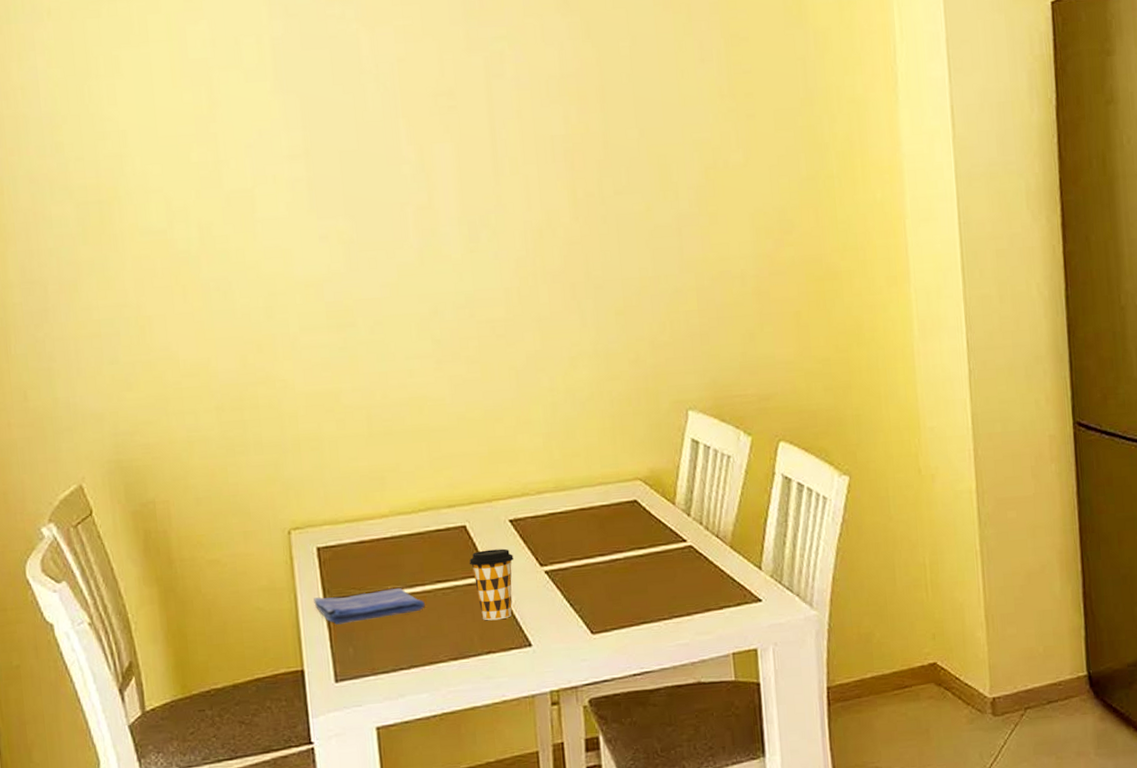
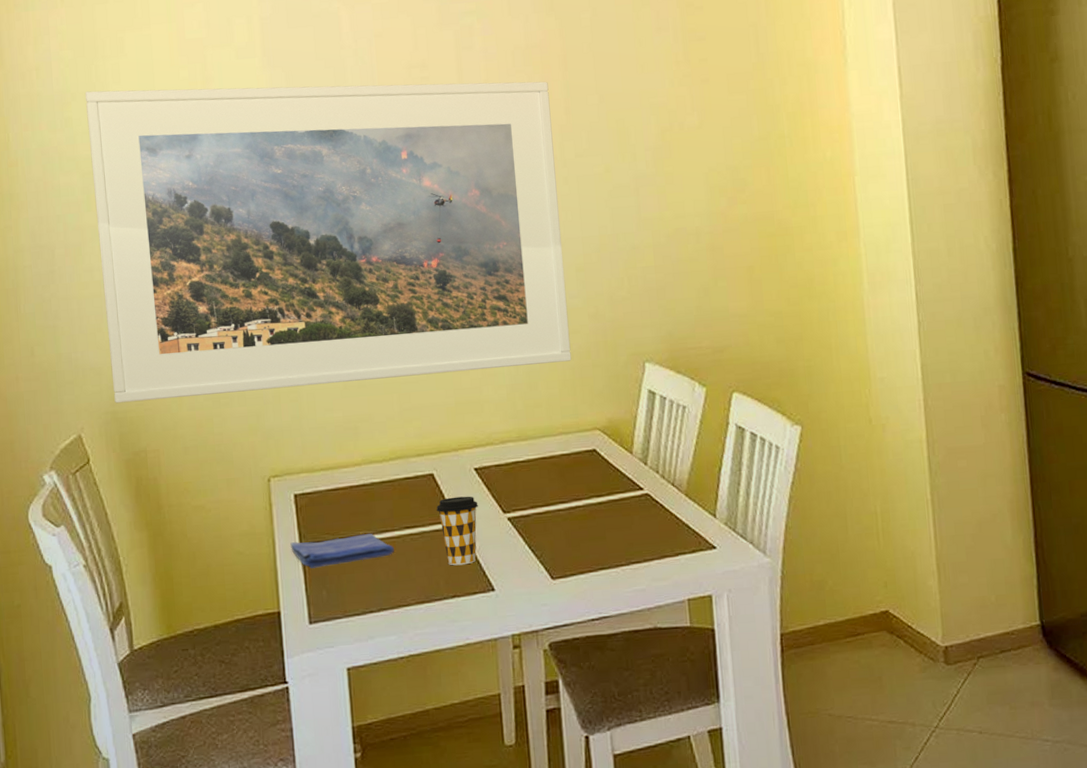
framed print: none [77,113,611,452] -> present [84,81,572,404]

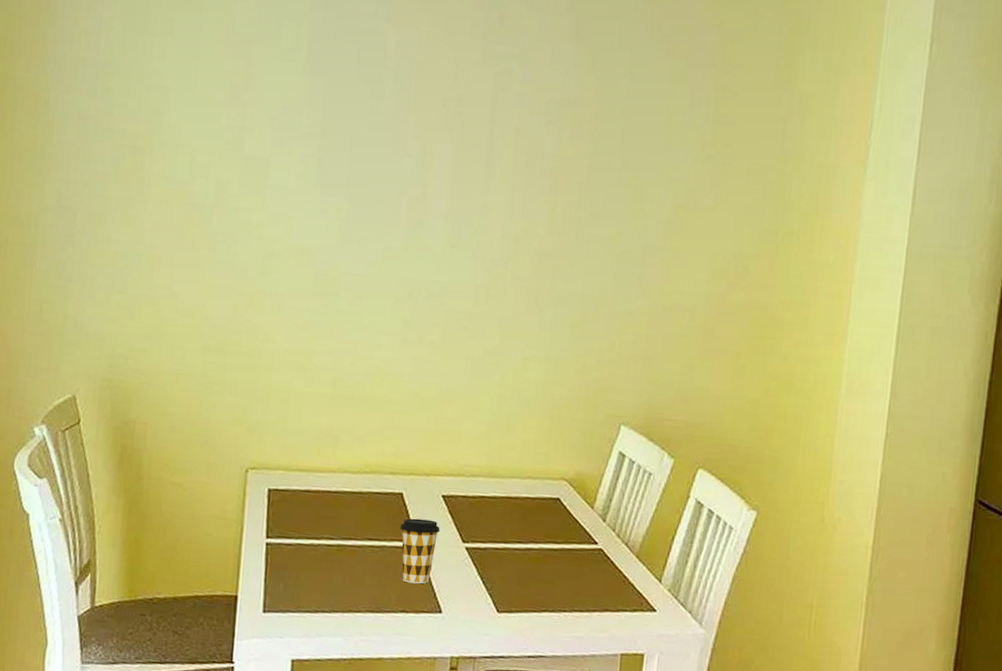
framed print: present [84,81,572,404] -> none [112,65,576,411]
dish towel: present [290,533,394,568] -> none [257,533,354,563]

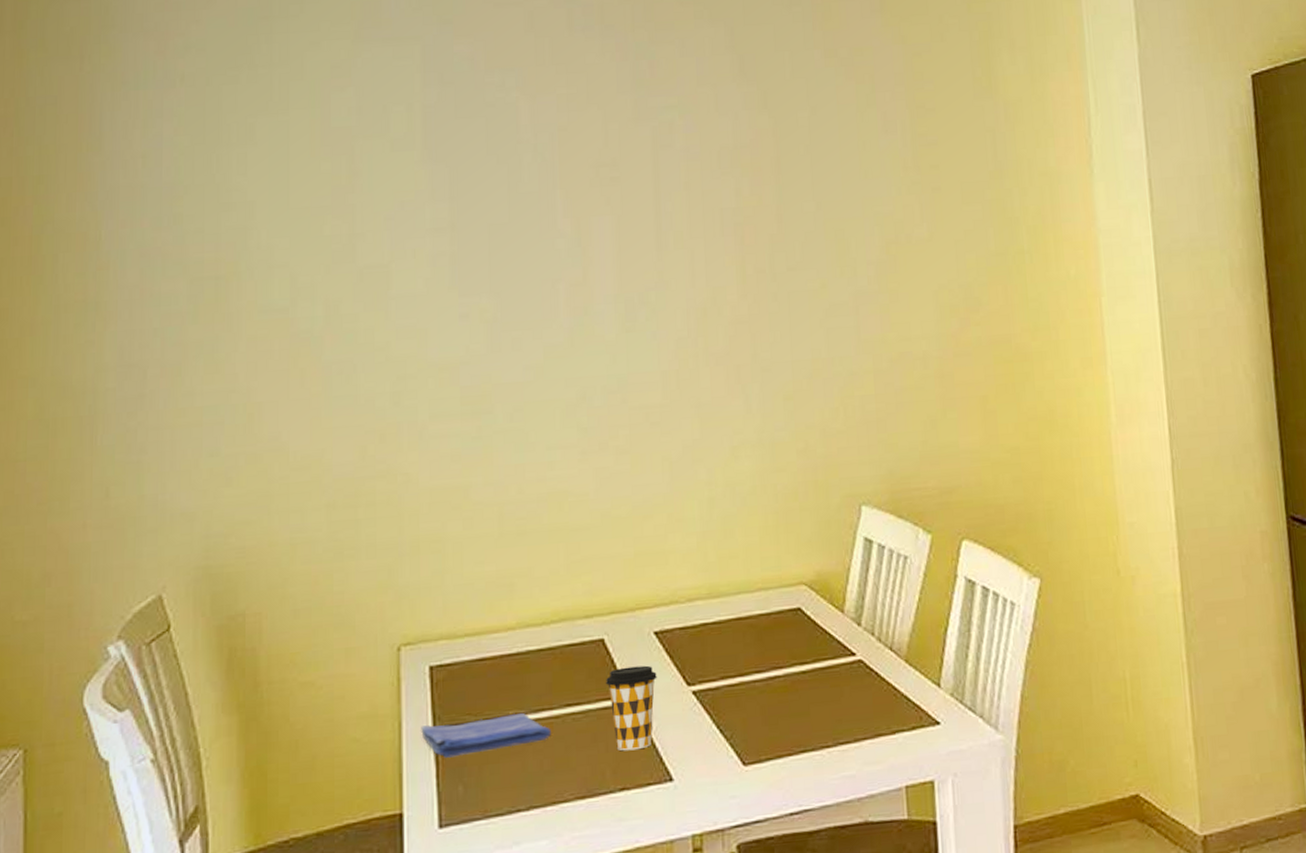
dish towel: none [257,533,354,563] -> present [421,712,551,758]

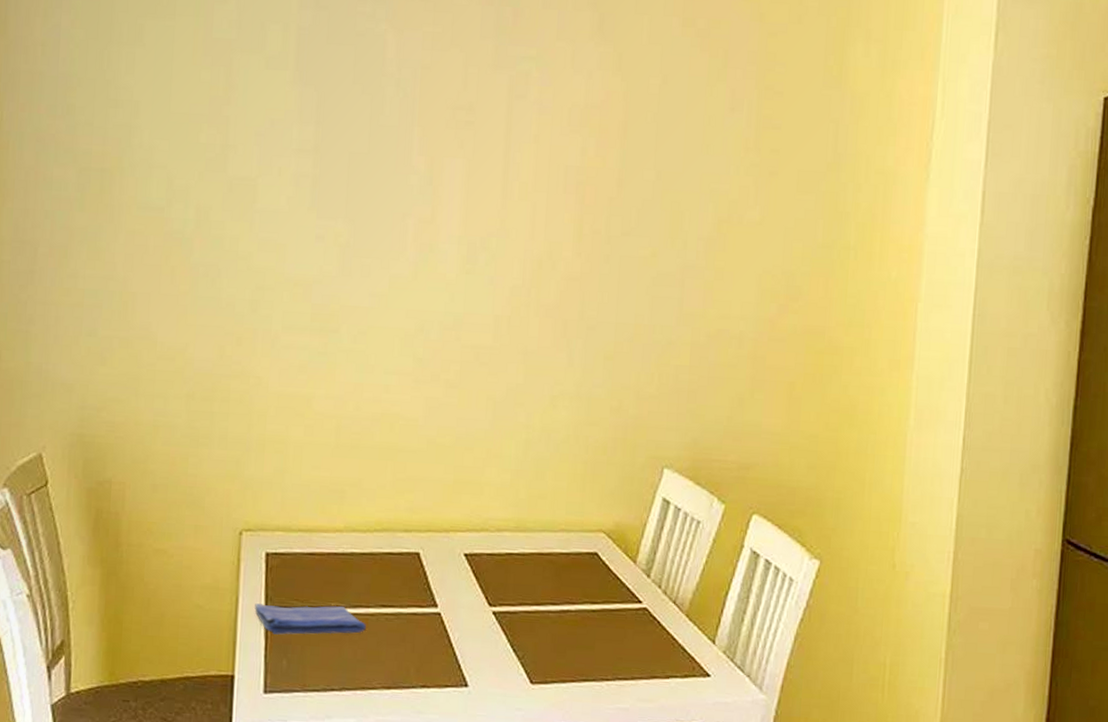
coffee cup: present [606,665,657,751] -> none [418,581,463,655]

